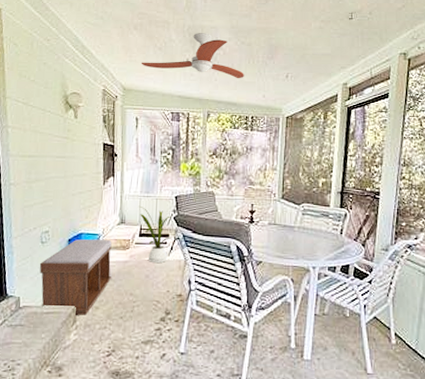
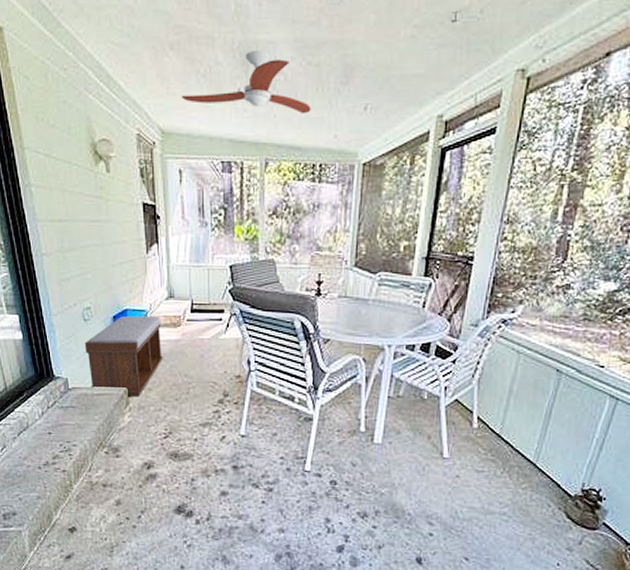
house plant: present [139,207,173,264] -> none [189,278,229,342]

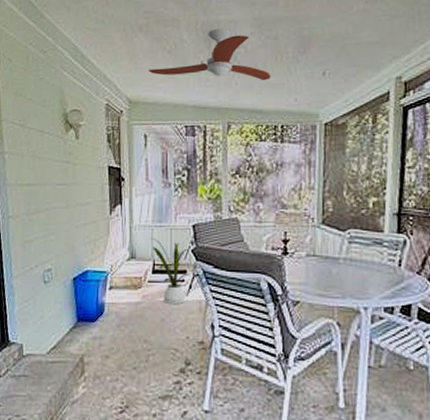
bench: present [84,316,163,397] -> none [42,278,122,365]
house plant: none [189,278,229,342] -> present [151,238,191,305]

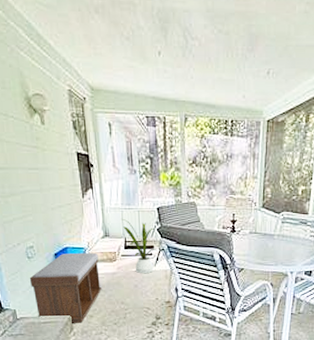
bench: none [42,278,122,365] -> present [29,253,102,323]
ceiling fan: present [148,28,271,81] -> none [107,18,222,76]

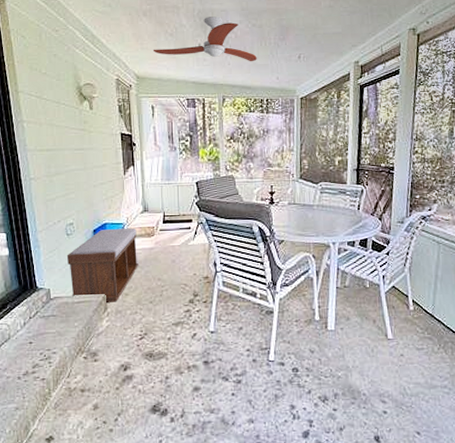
ceiling fan: none [107,18,222,76] -> present [152,16,257,62]
house plant: present [122,219,158,274] -> none [161,194,196,249]

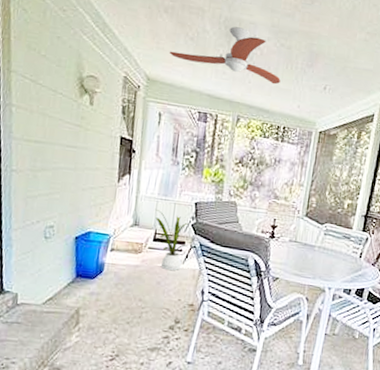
bench: present [66,228,138,302] -> none [41,238,123,318]
house plant: none [161,194,196,249] -> present [155,210,189,271]

